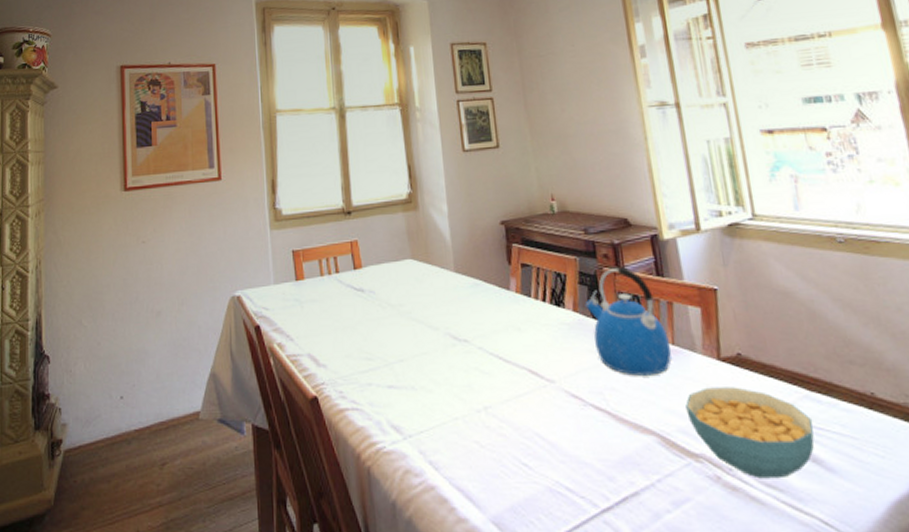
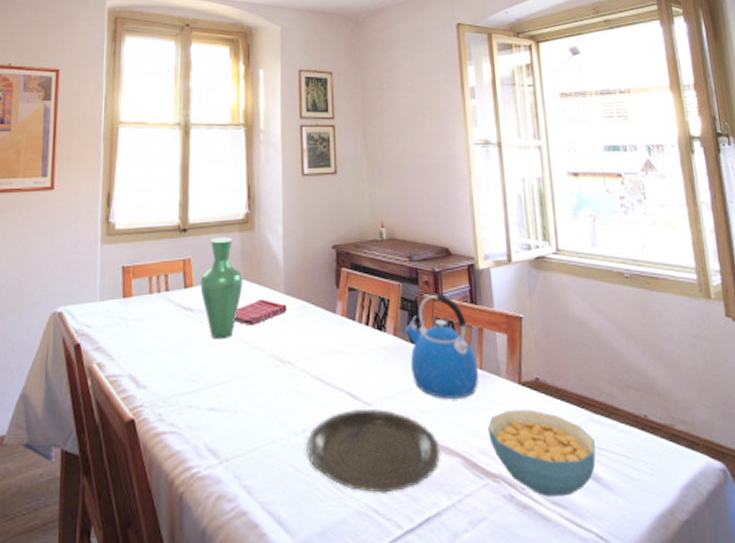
vase: none [369,217,412,319] -> present [200,237,244,340]
dish towel: none [406,278,458,304] -> present [234,299,287,325]
plate: none [490,387,634,471] -> present [306,410,440,493]

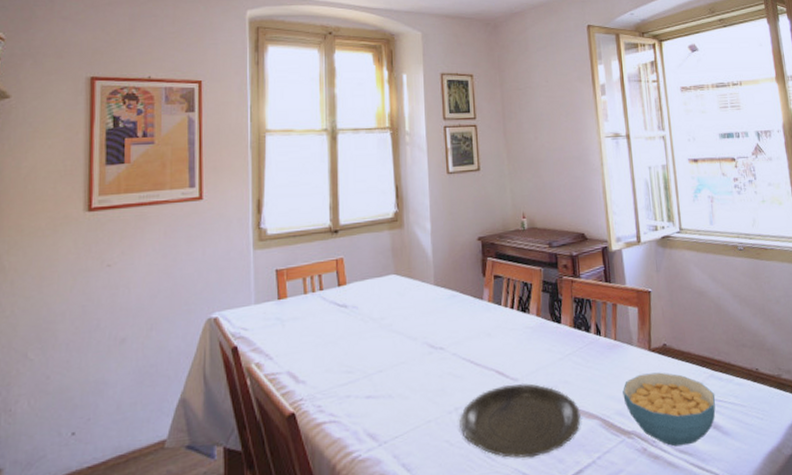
vase: present [200,237,244,340] -> none [353,235,395,332]
dish towel: present [234,299,287,325] -> none [388,291,437,317]
kettle: present [404,294,479,399] -> none [546,275,614,369]

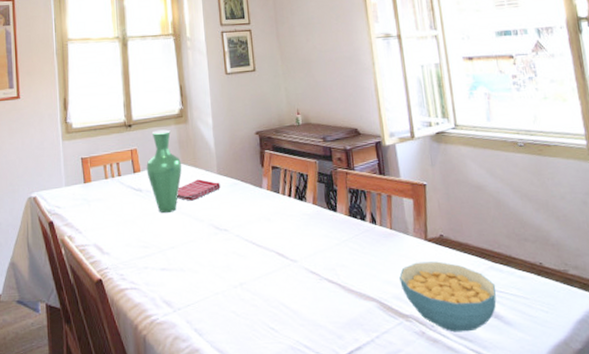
vase: none [353,235,395,332] -> present [146,129,182,214]
dish towel: none [388,291,437,317] -> present [177,179,220,201]
plate: present [460,383,581,458] -> none [244,265,359,332]

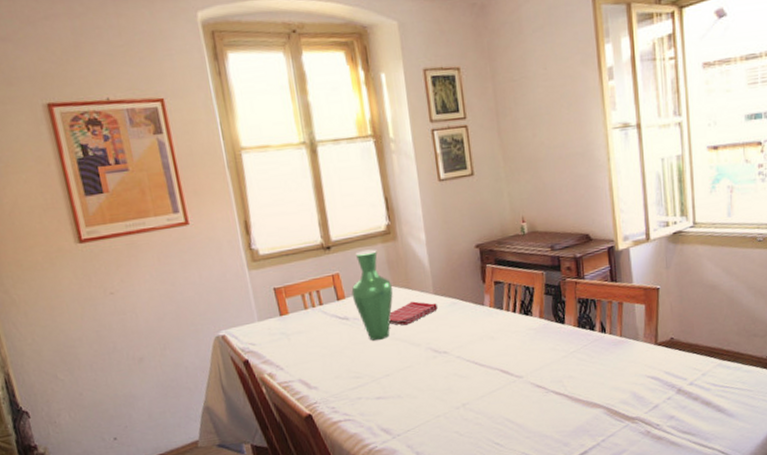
cereal bowl: present [399,261,497,333] -> none [627,364,722,429]

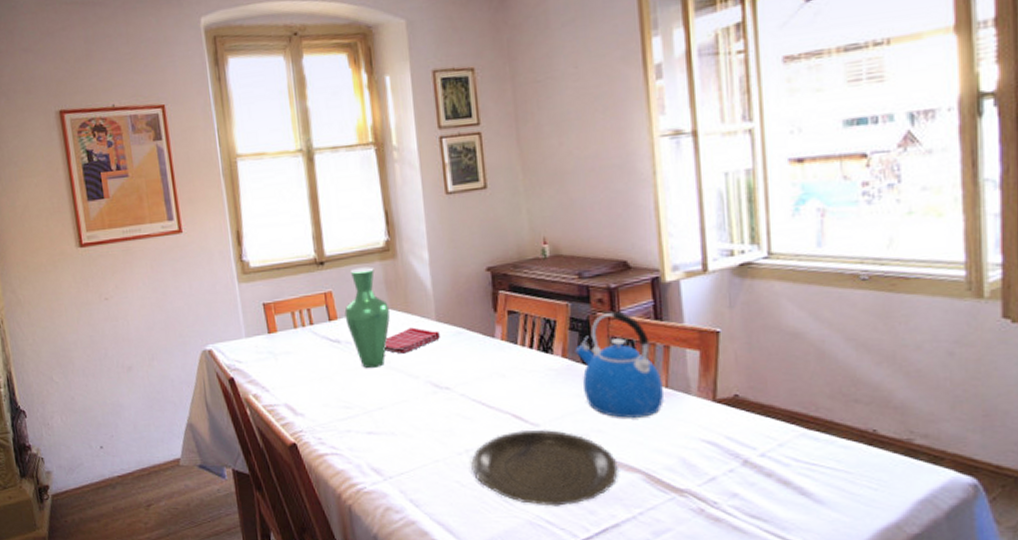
plate: none [467,380,586,444] -> present [471,430,618,506]
kettle: none [549,276,619,365] -> present [575,311,665,418]

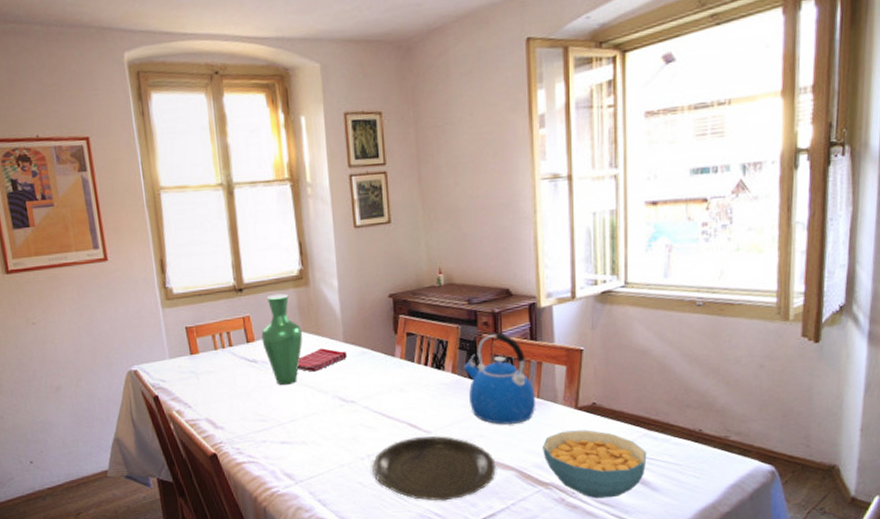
cereal bowl: none [674,427,807,511] -> present [543,430,647,499]

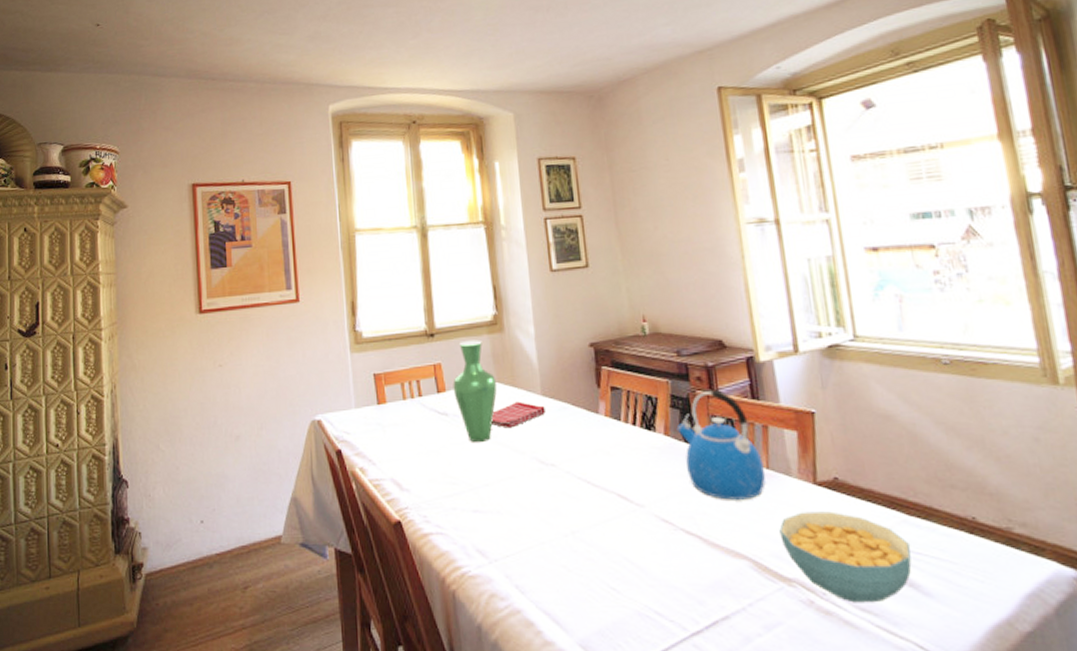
plate: present [372,436,496,501] -> none [577,511,725,595]

